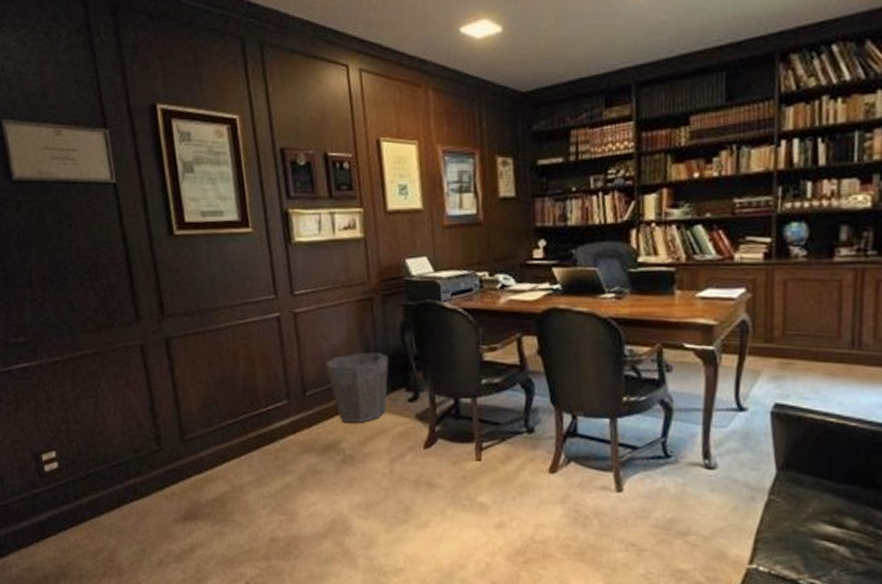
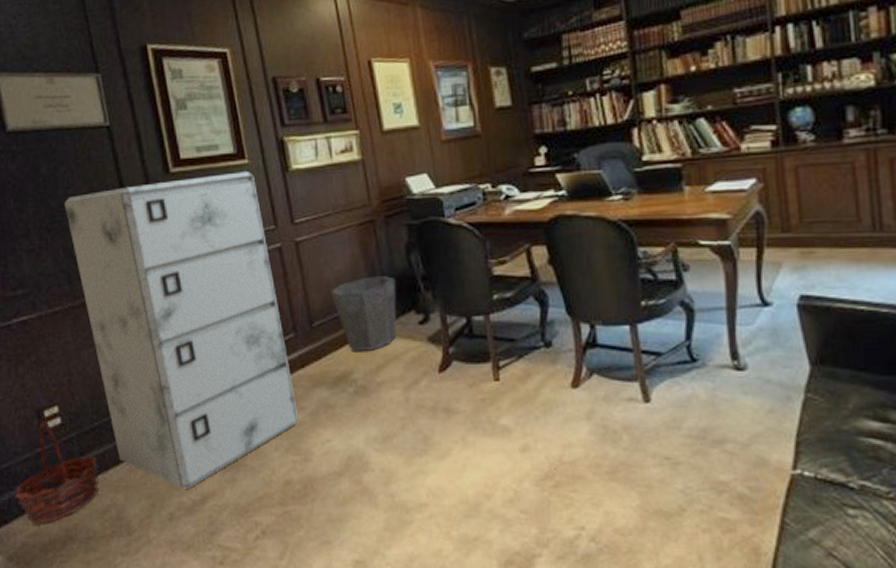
basket: none [11,464,93,560] -> present [15,421,100,524]
filing cabinet: none [68,239,287,538] -> present [64,171,299,489]

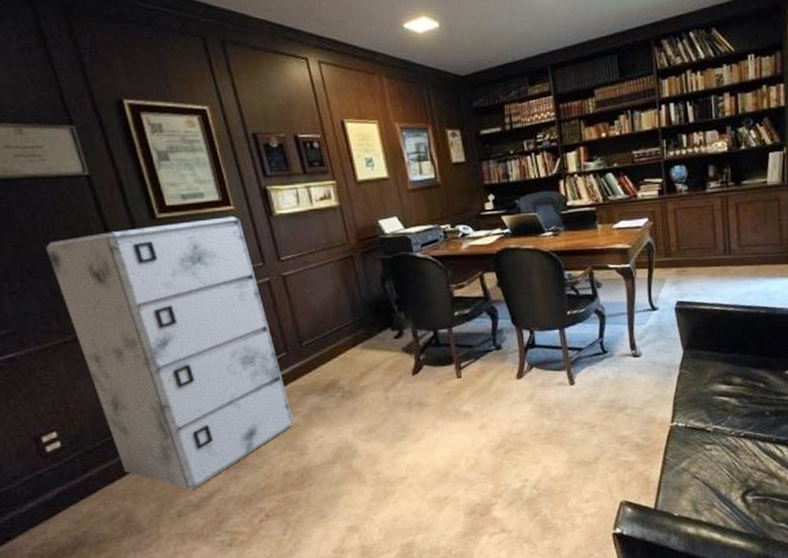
basket: present [15,421,100,524] -> none [17,446,107,537]
waste bin: present [331,276,397,352] -> none [317,301,376,364]

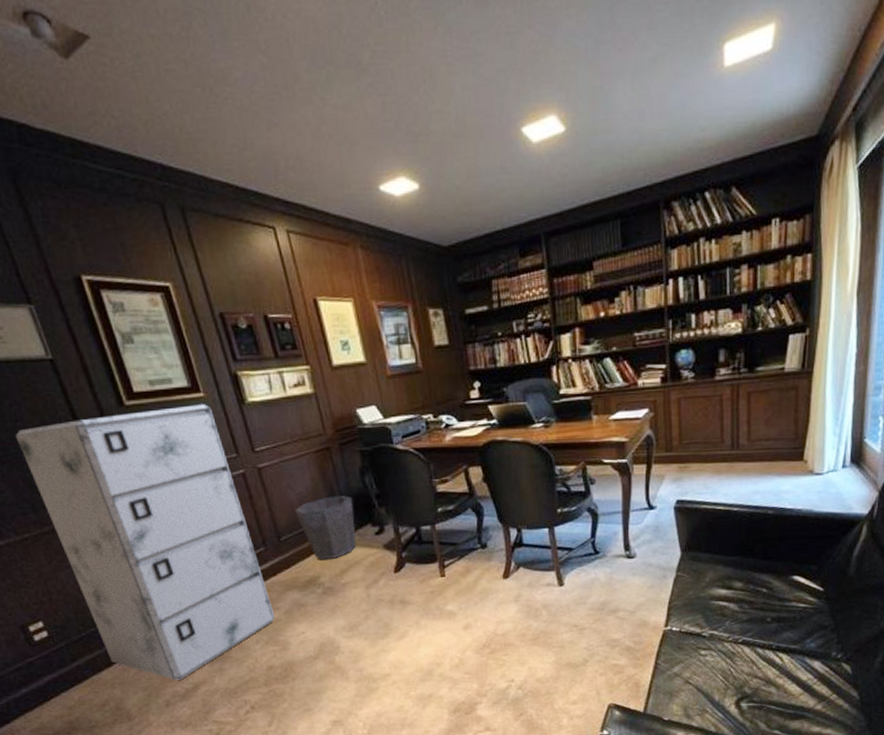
waste bin: none [317,301,376,364] -> present [295,496,356,560]

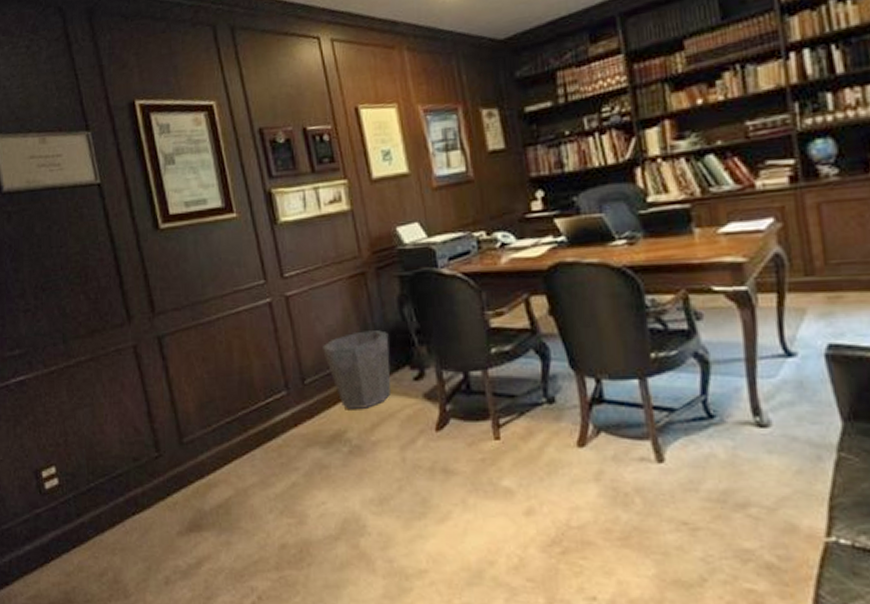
filing cabinet: present [15,404,275,680] -> none [58,225,293,552]

